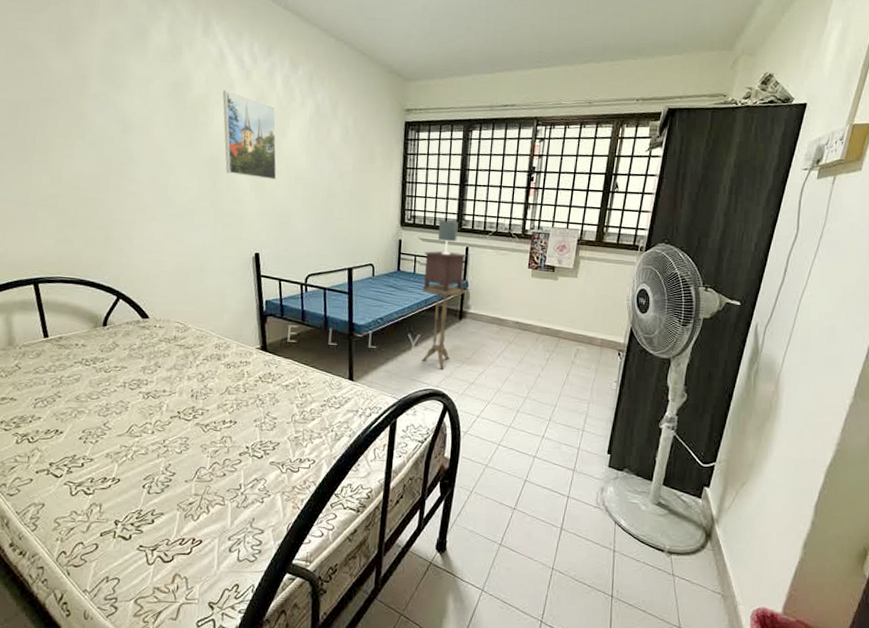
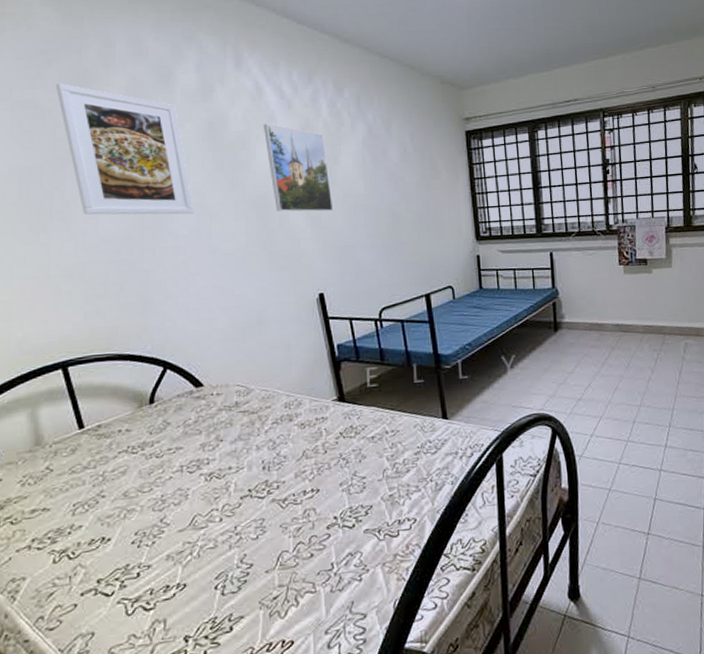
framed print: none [45,28,155,165] -> present [55,83,194,215]
side table: present [422,284,465,370] -> none [509,295,556,390]
table lamp: present [424,220,468,293] -> none [506,227,553,305]

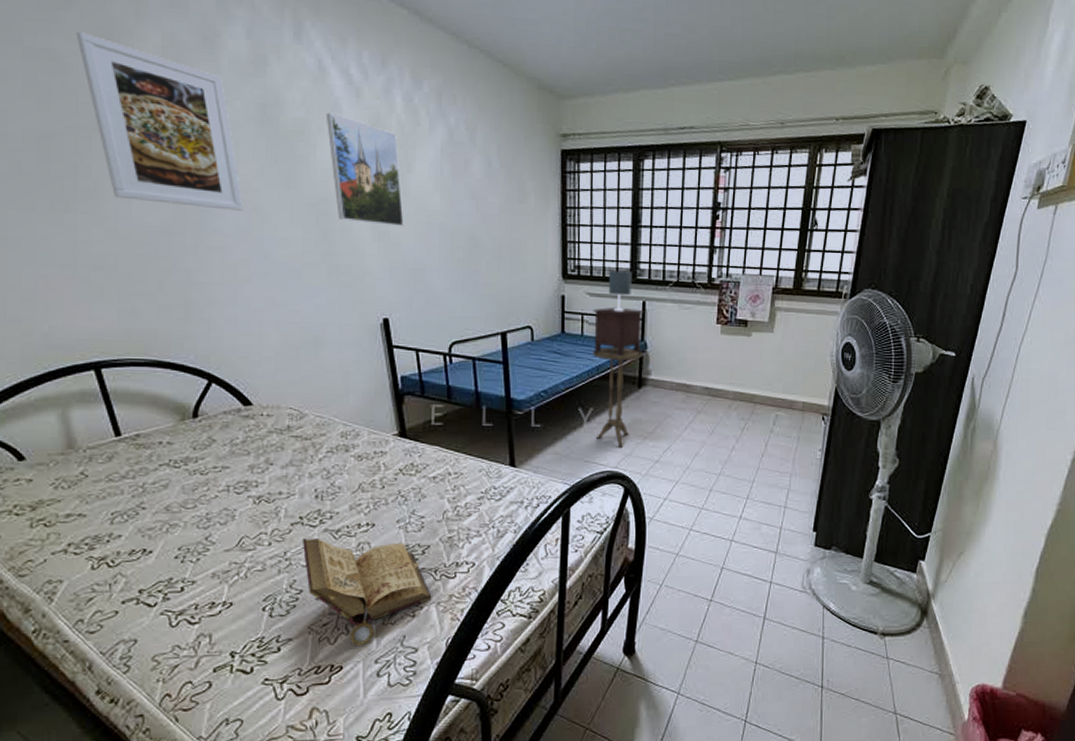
book: none [251,505,377,618] -> present [302,539,432,646]
table lamp: none [506,227,553,305] -> present [593,270,645,357]
side table: none [509,295,556,390] -> present [592,347,644,447]

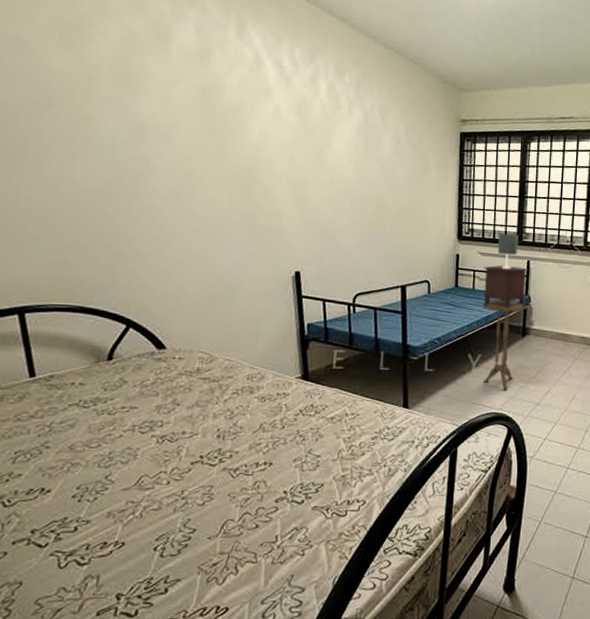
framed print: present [76,32,244,211] -> none [44,23,178,176]
book: present [302,539,432,646] -> none [200,477,322,587]
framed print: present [325,112,404,226] -> none [258,96,321,192]

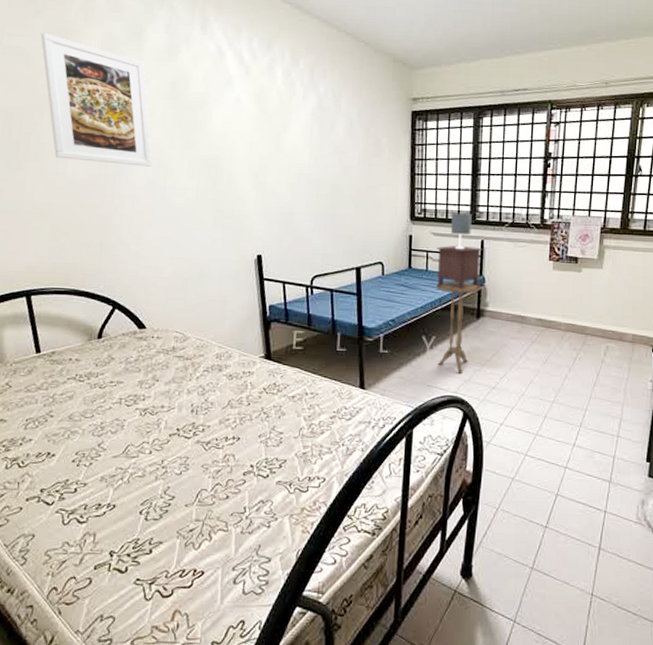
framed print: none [44,23,178,176] -> present [40,33,152,167]

